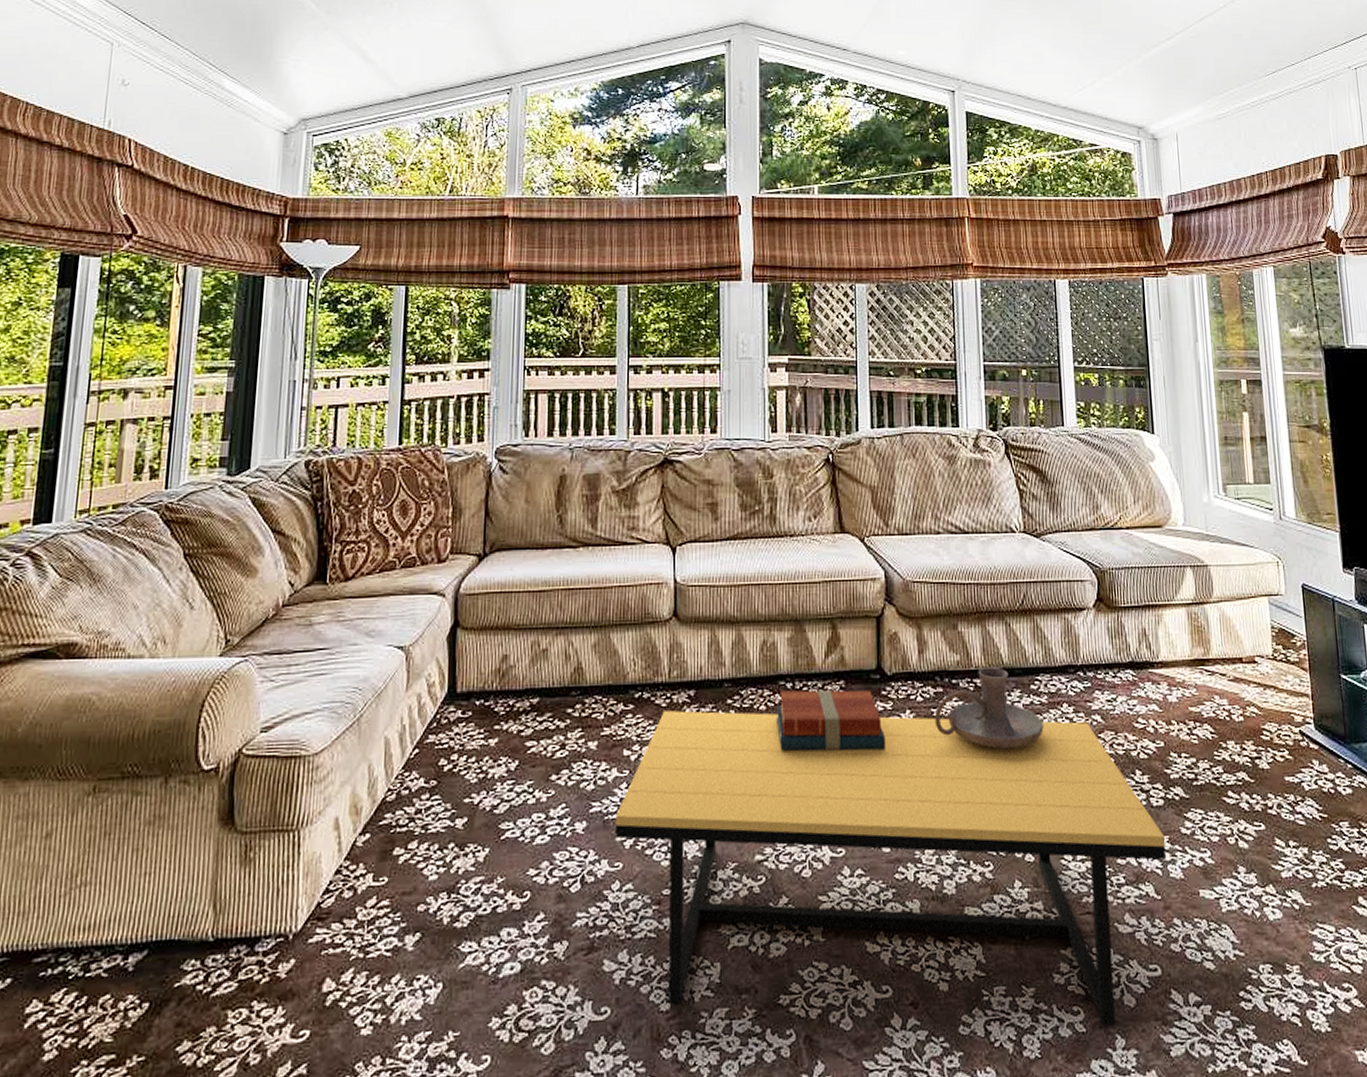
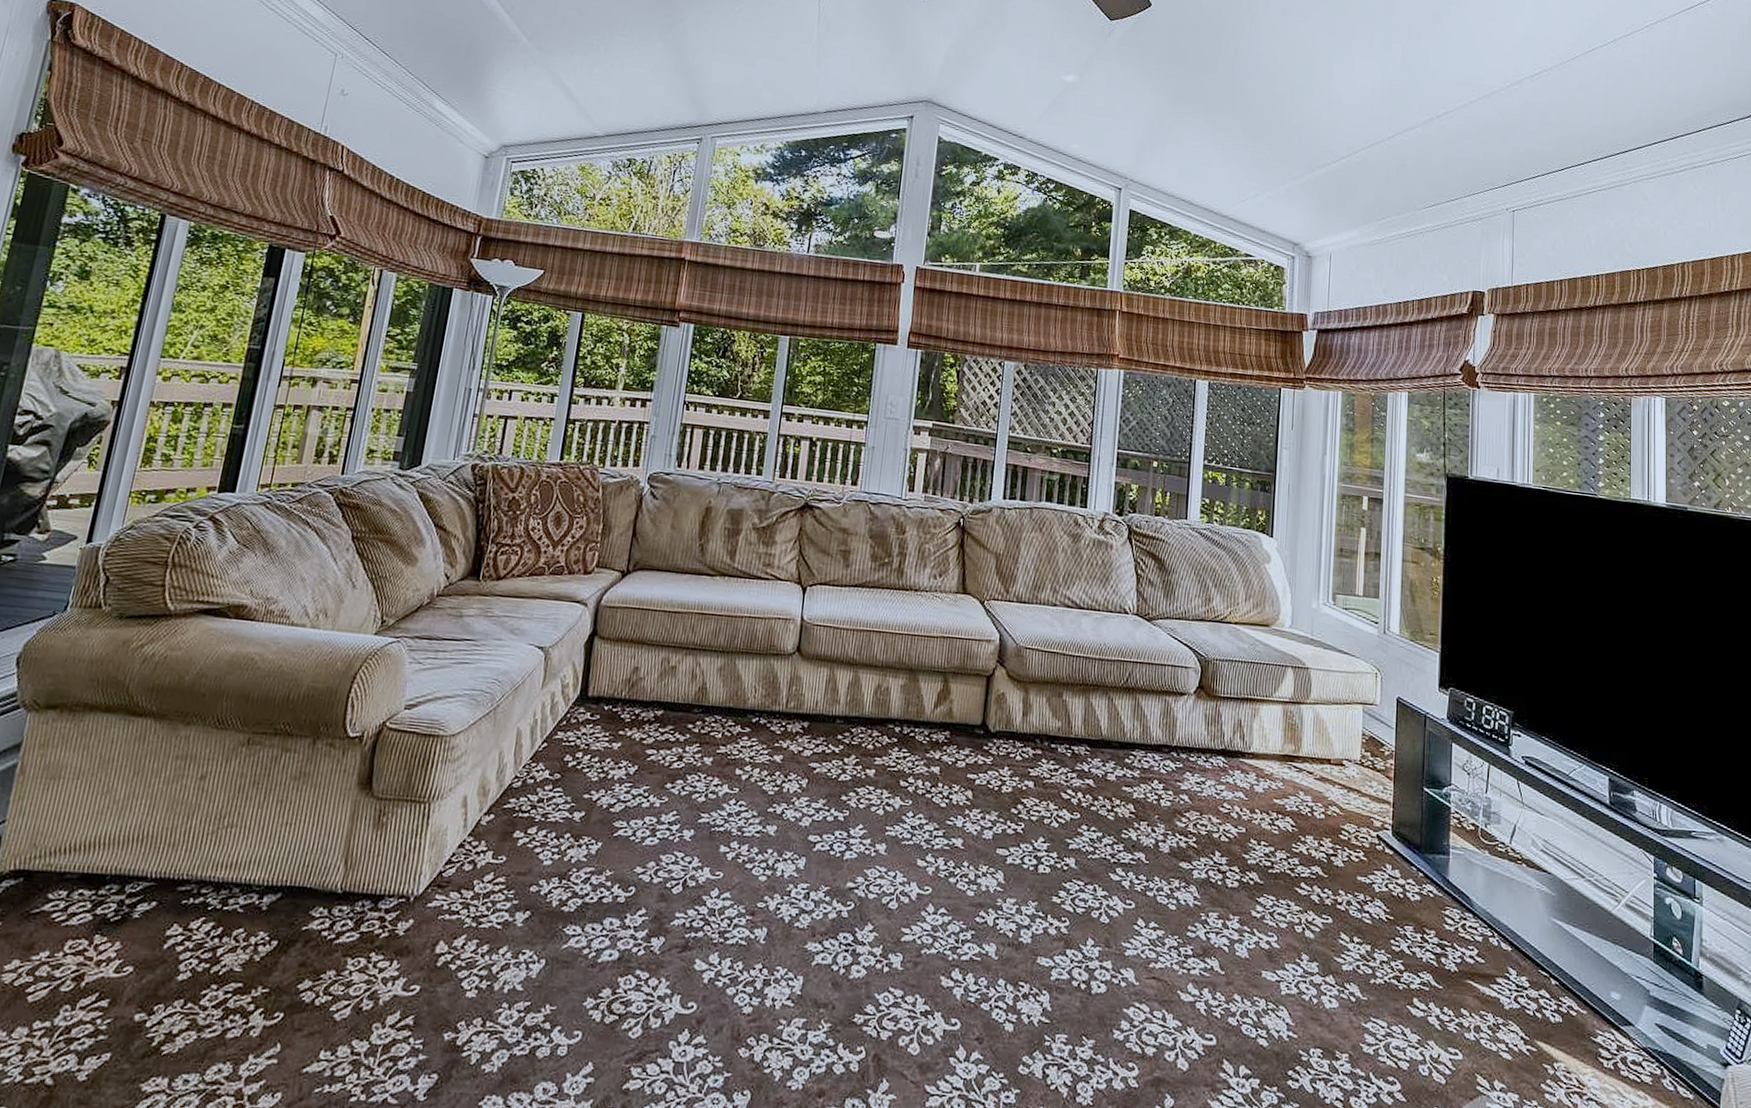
coffee table: present [616,710,1166,1027] -> none [719,738,1235,1086]
books: present [775,689,887,751] -> none [881,733,983,801]
candle holder: present [934,667,1044,749] -> none [1030,736,1133,816]

